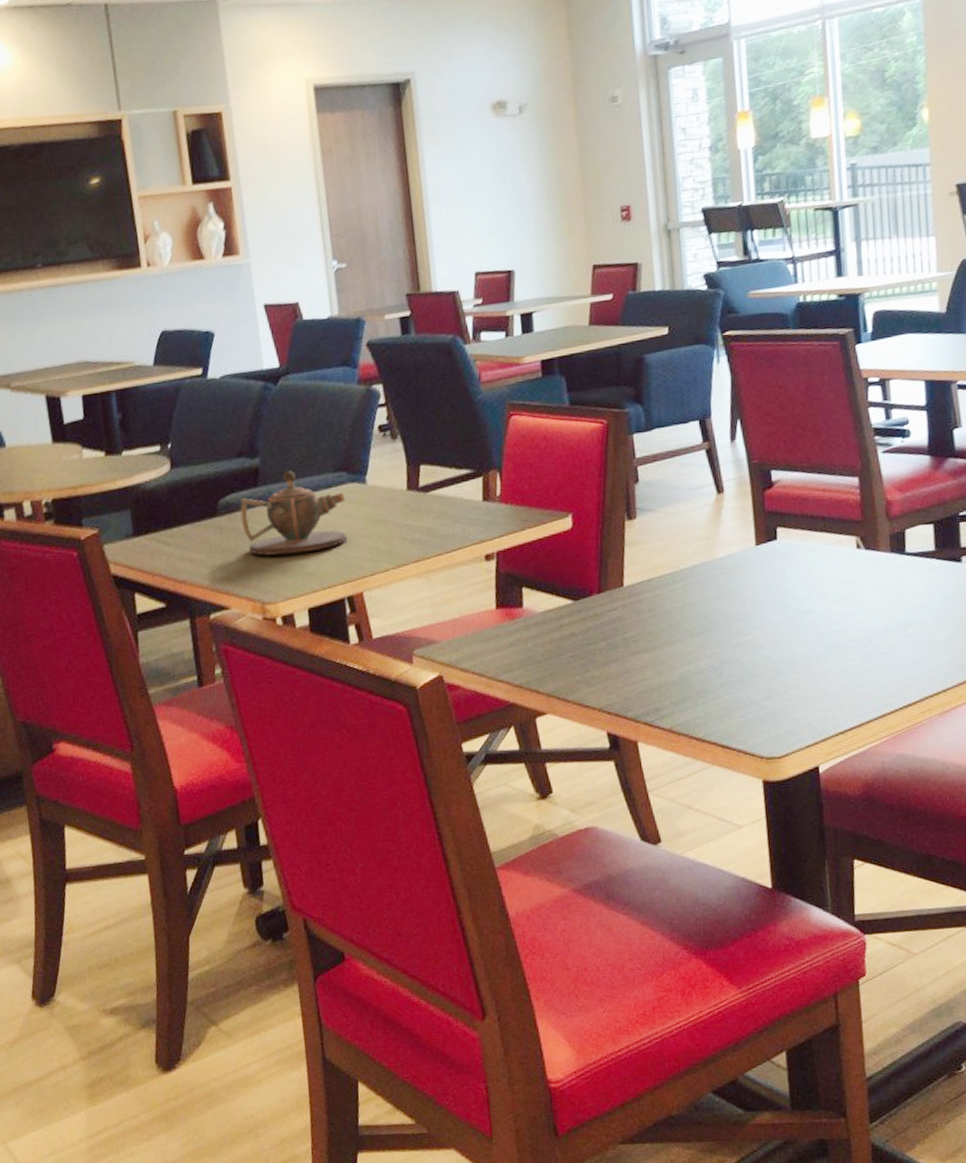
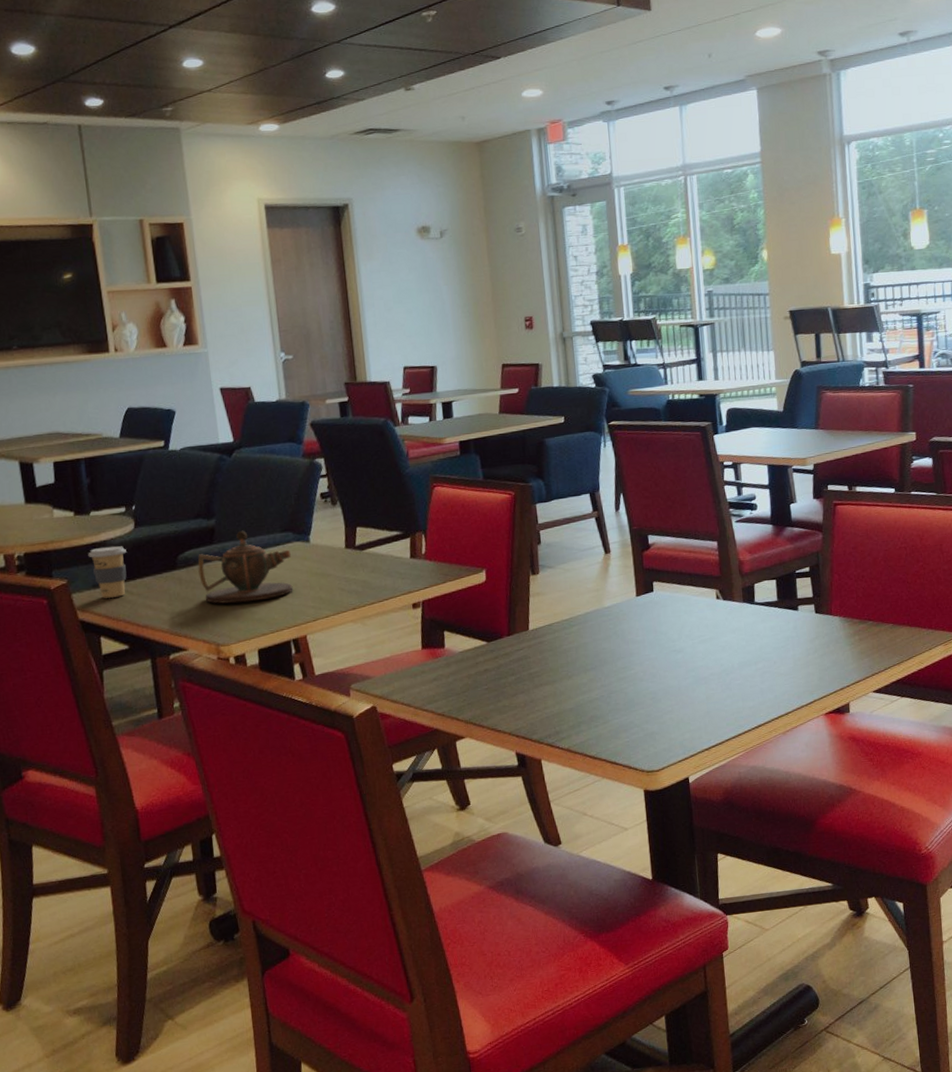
coffee cup: none [120,490,163,550] -> present [88,546,127,599]

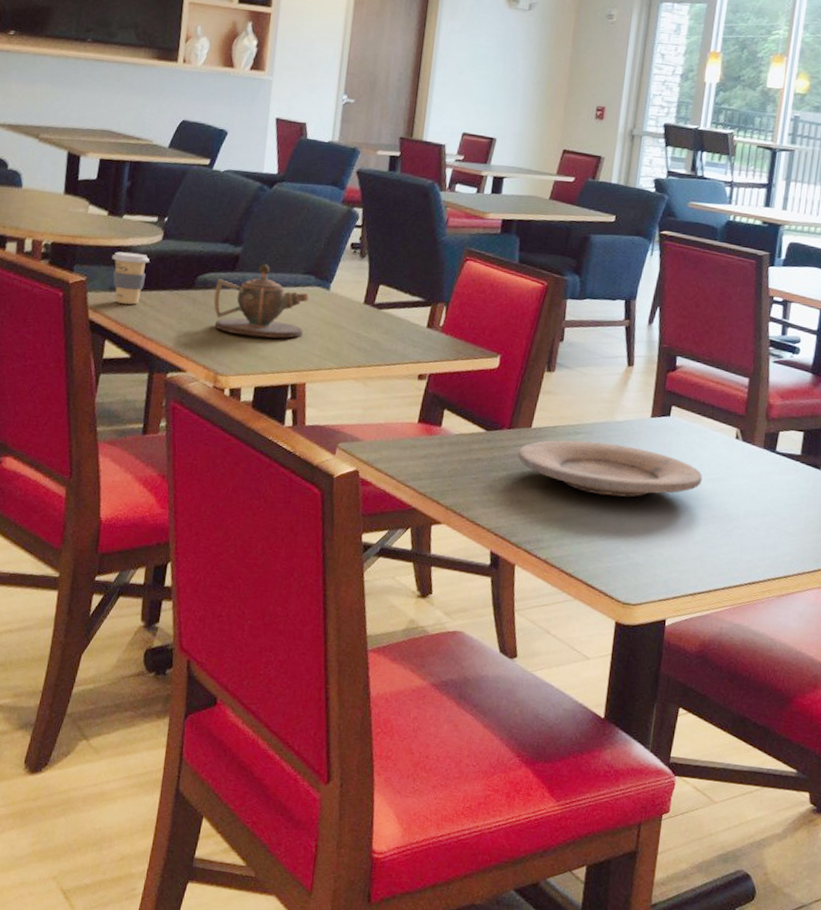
plate: none [521,627,695,678] -> present [517,440,702,497]

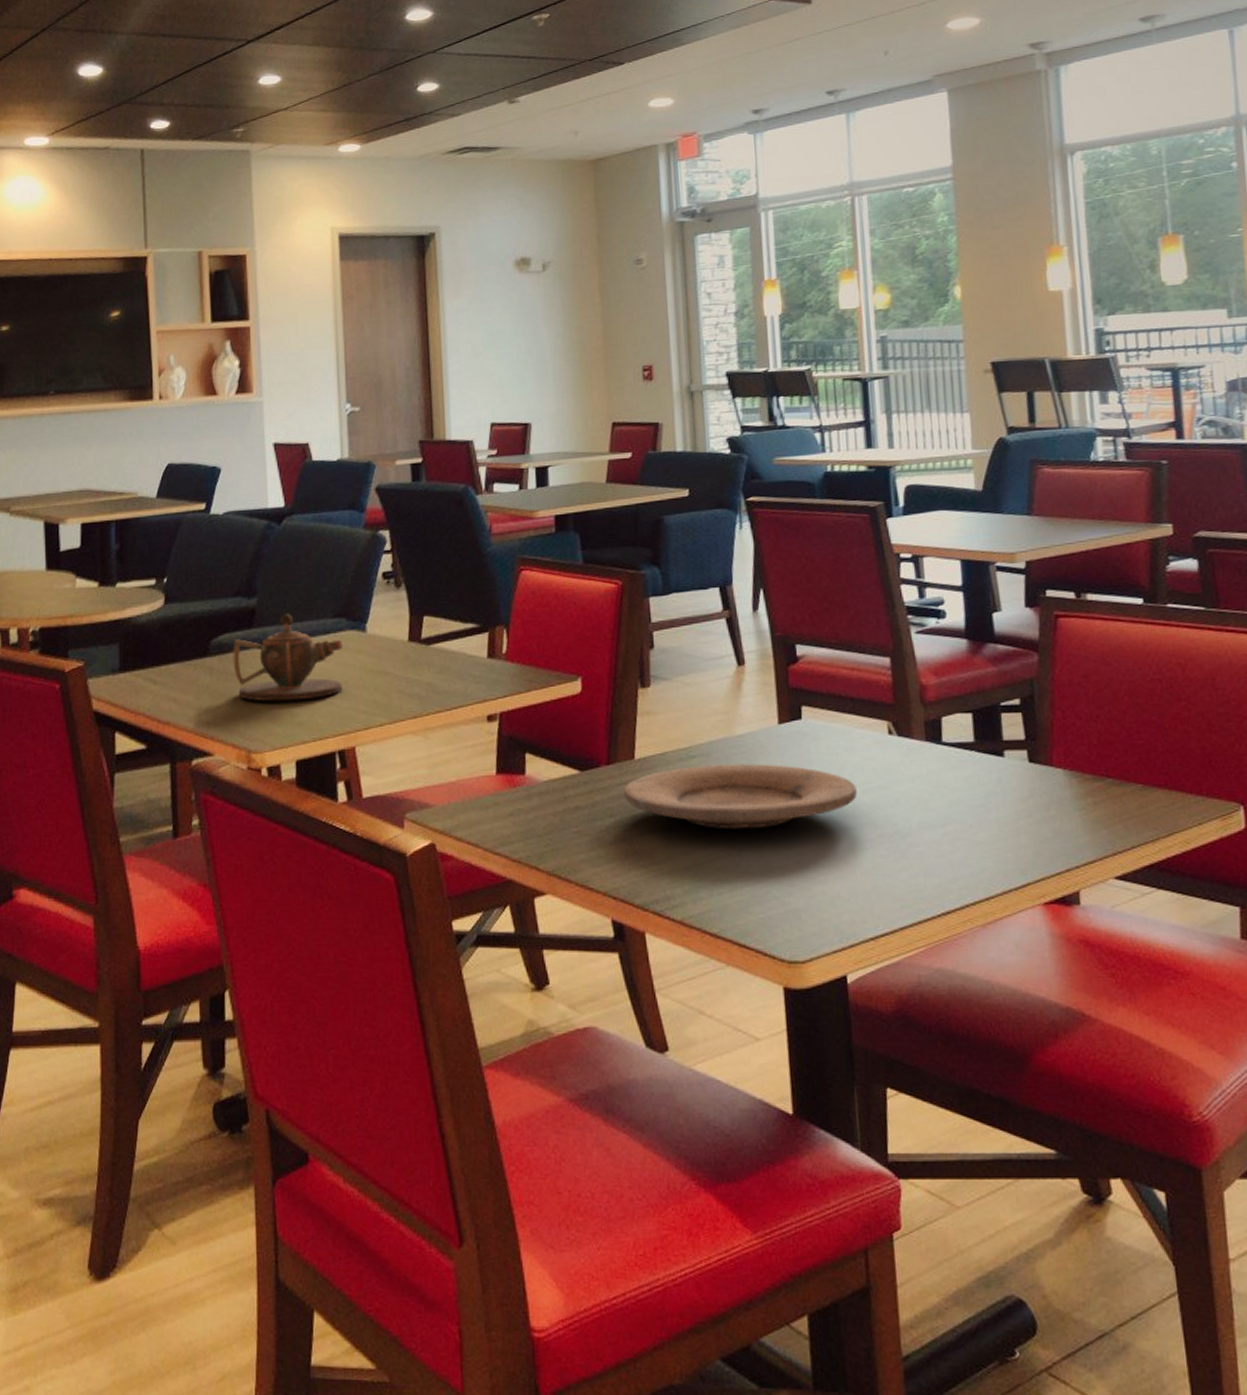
coffee cup: present [112,251,150,305] -> none [110,624,153,686]

